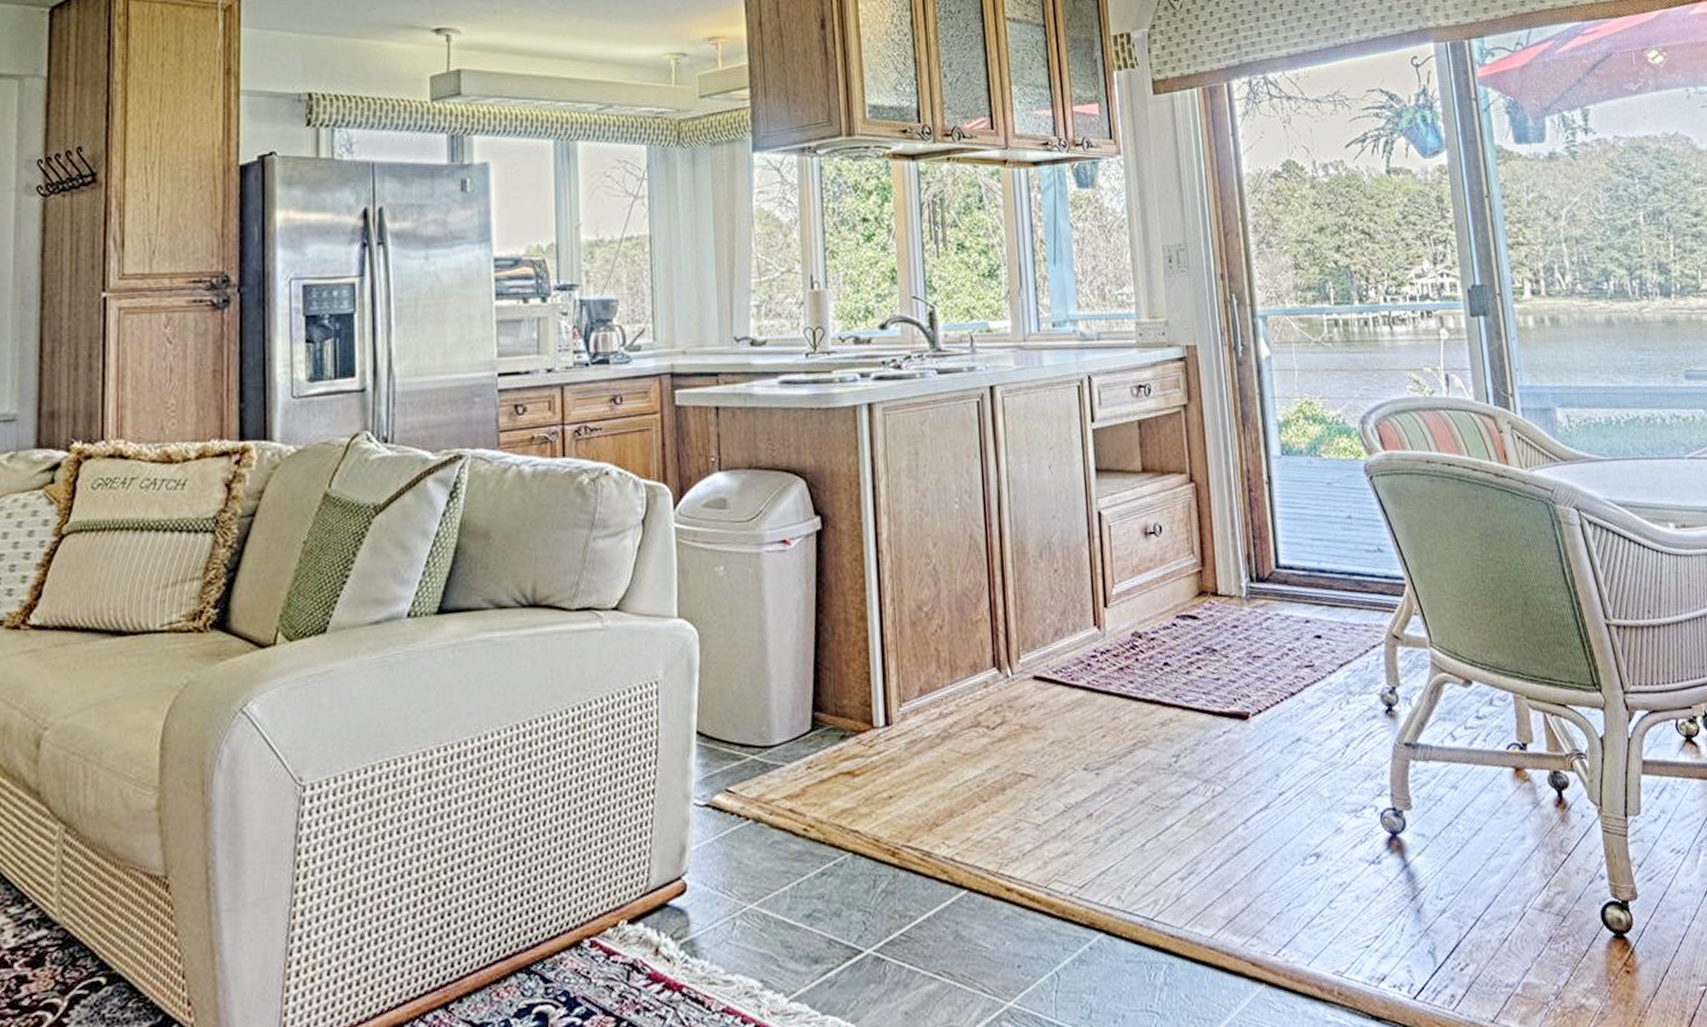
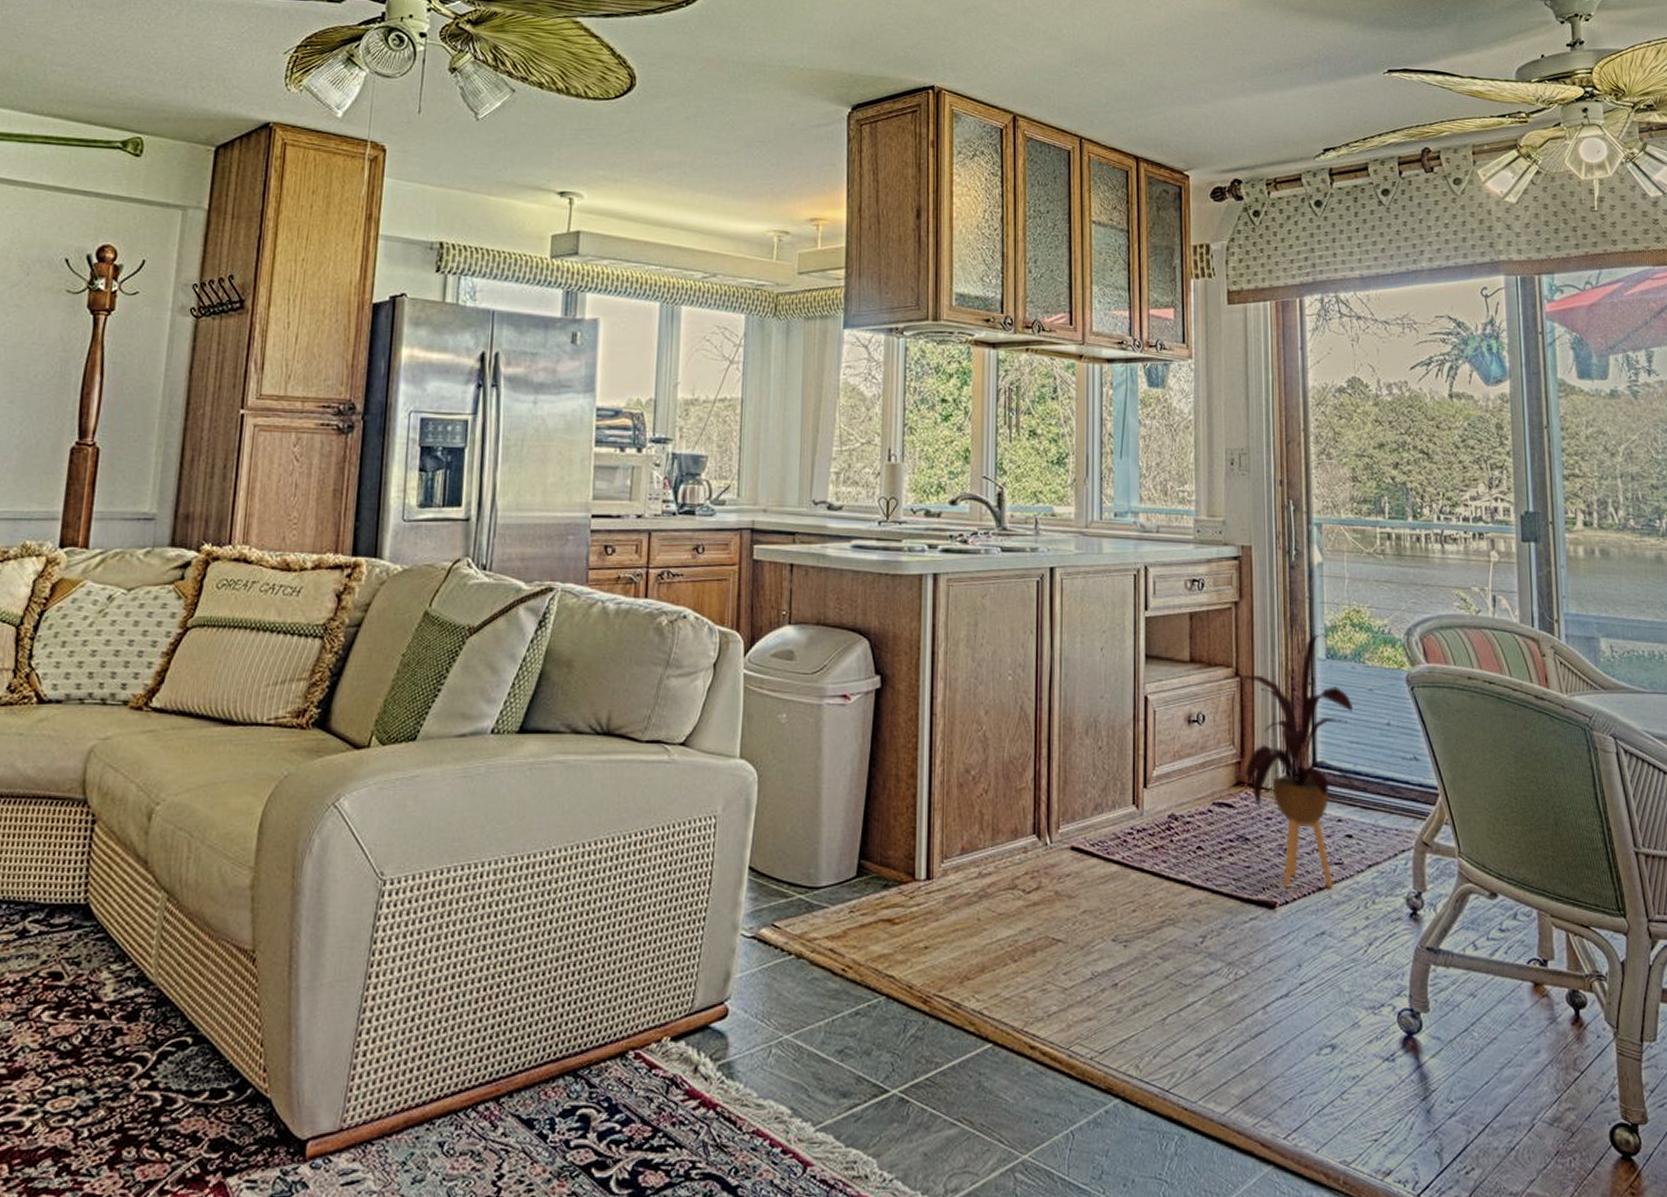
house plant: none [1178,429,1323,696] -> present [1224,633,1357,889]

